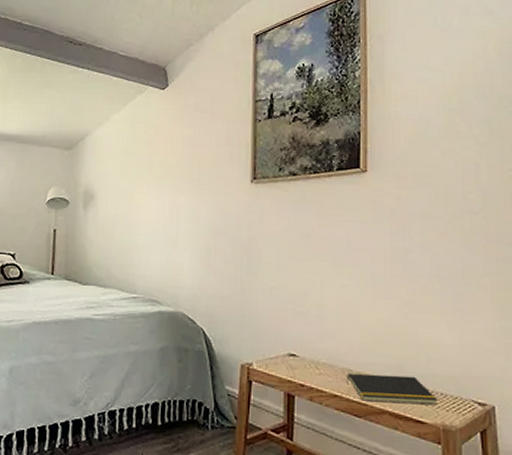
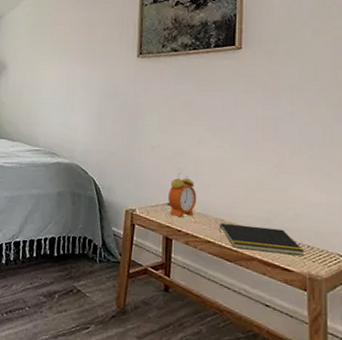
alarm clock: none [289,317,321,370] -> present [168,172,197,218]

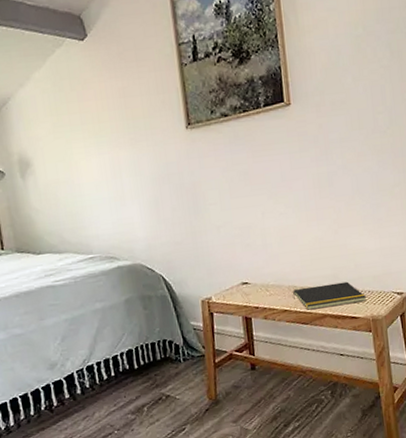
alarm clock: present [168,172,197,218] -> none [241,248,269,294]

